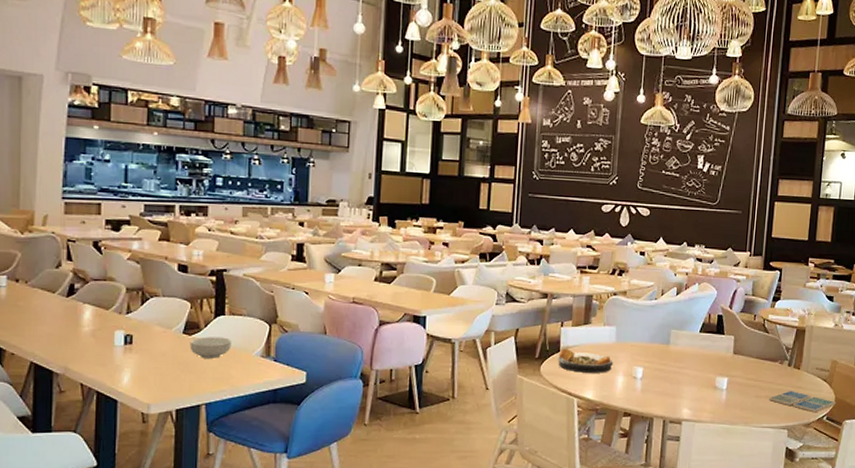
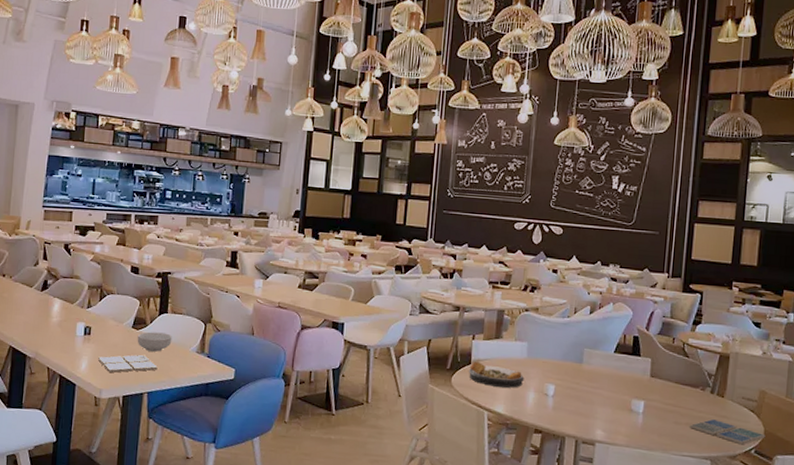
drink coaster: none [144,362,216,384] -> present [98,354,158,373]

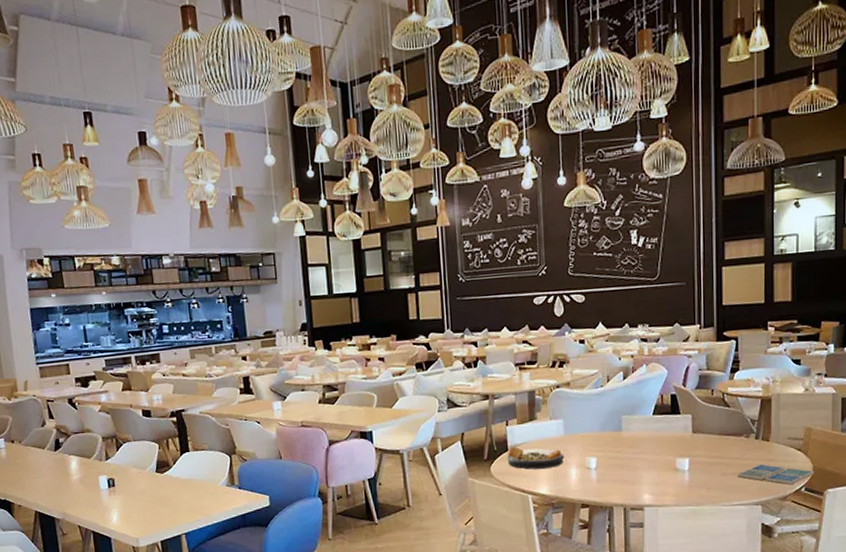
drink coaster: present [98,354,158,373] -> none [128,497,191,520]
cereal bowl: present [137,332,172,352] -> none [163,471,200,493]

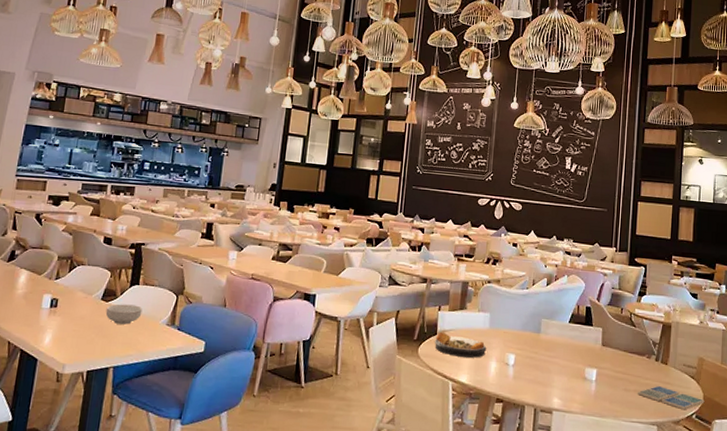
cereal bowl: none [163,471,200,493] -> present [105,304,143,325]

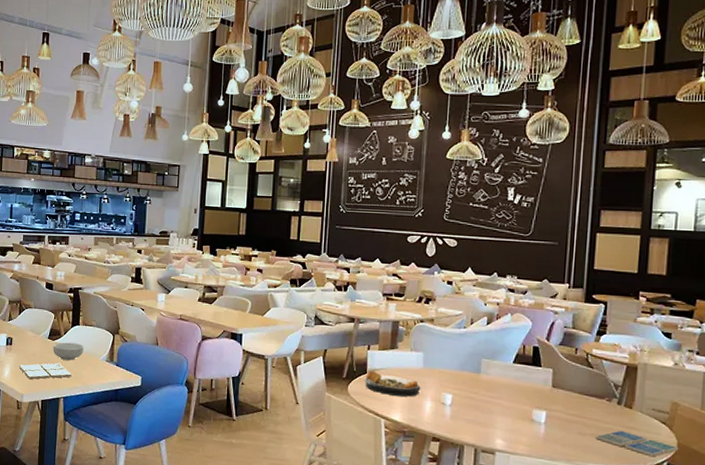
drink coaster: none [63,327,126,347] -> present [19,363,72,379]

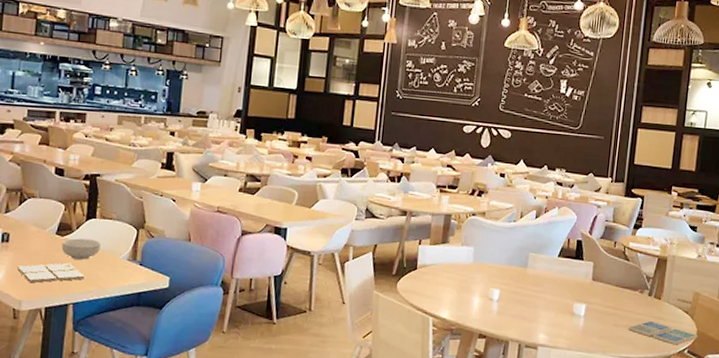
plate: present [364,370,421,397] -> none [414,266,470,293]

